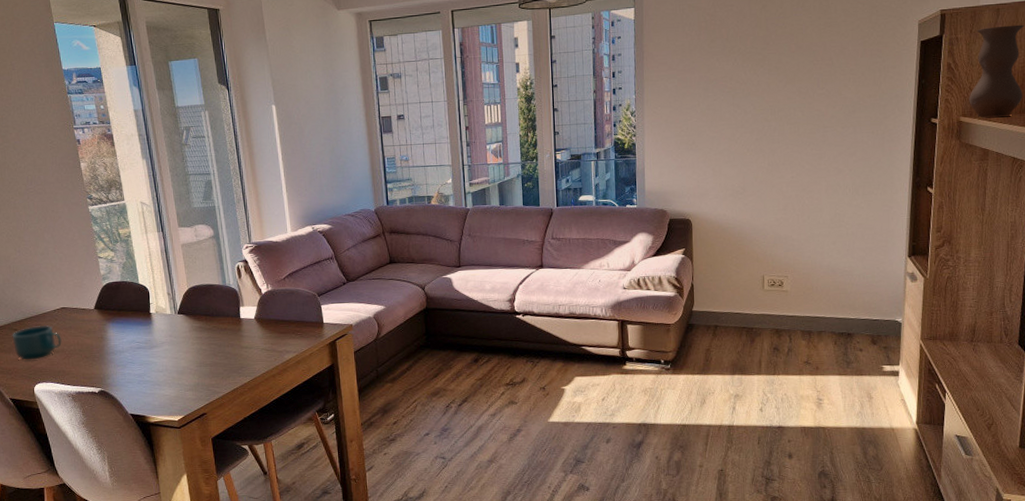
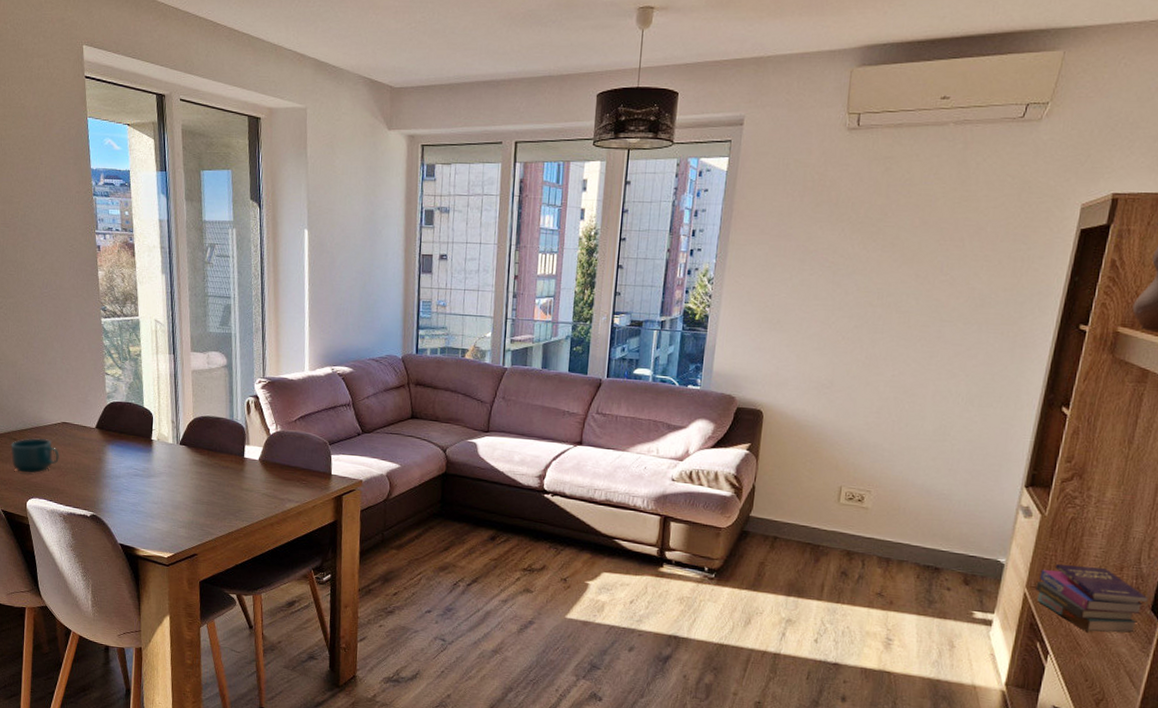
books: none [928,315,1015,369] -> present [1035,564,1148,633]

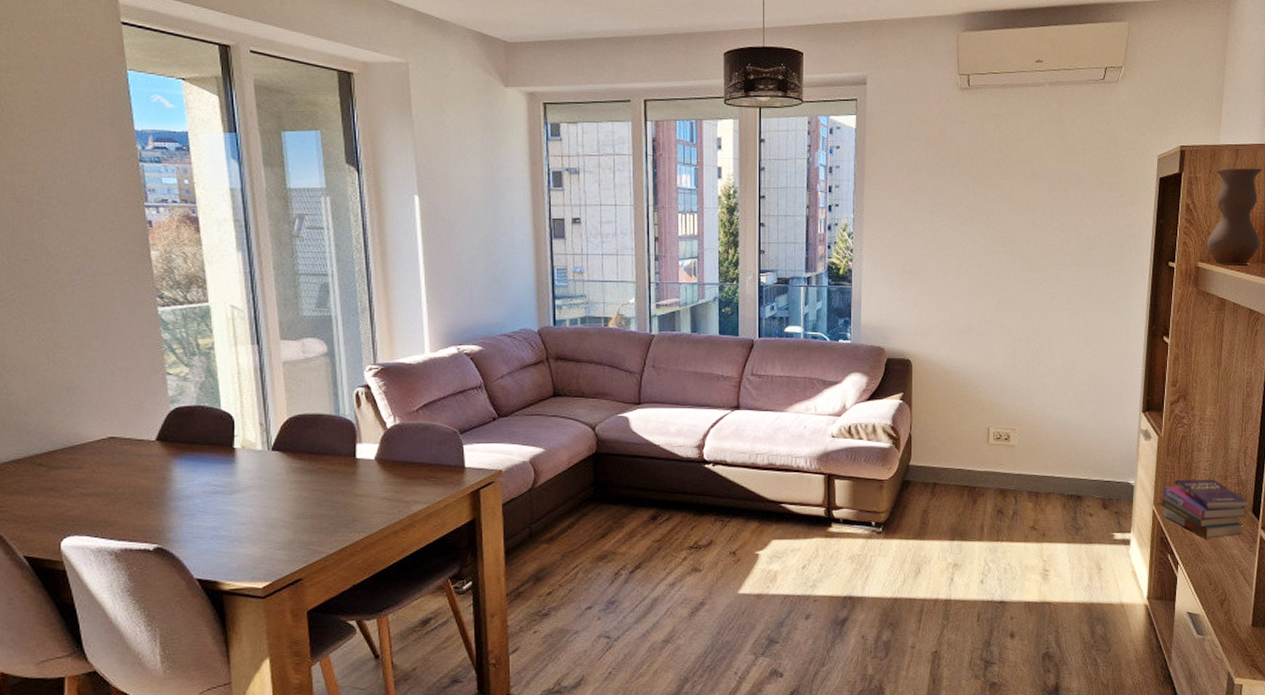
cup: present [10,437,59,473] -> none [34,459,106,506]

